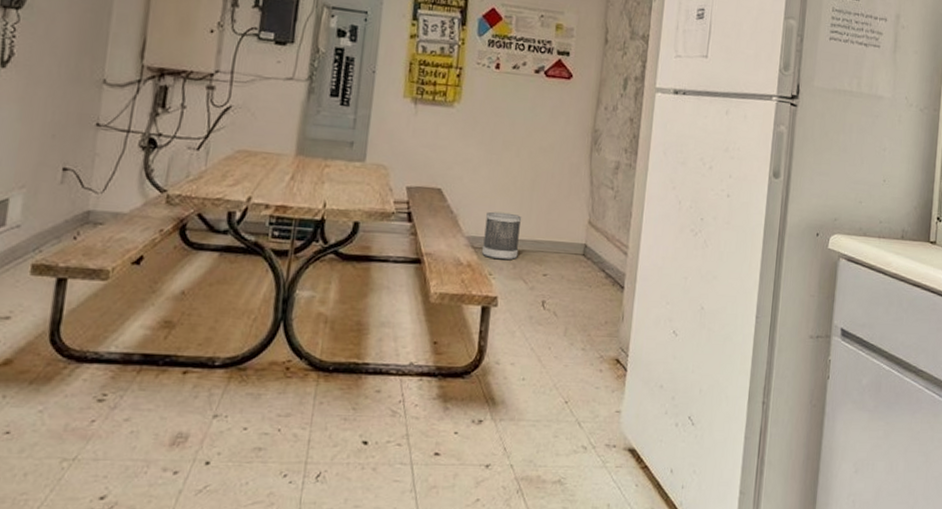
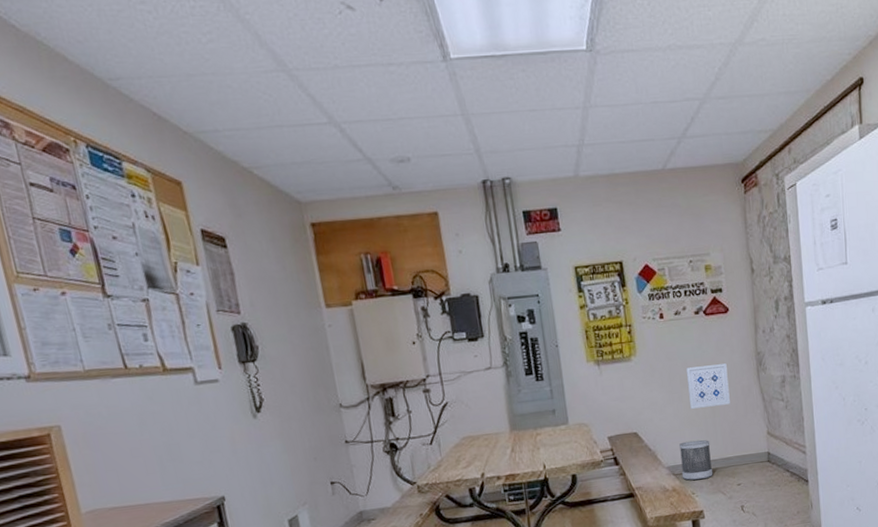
wall art: none [507,129,558,180] -> present [685,363,730,409]

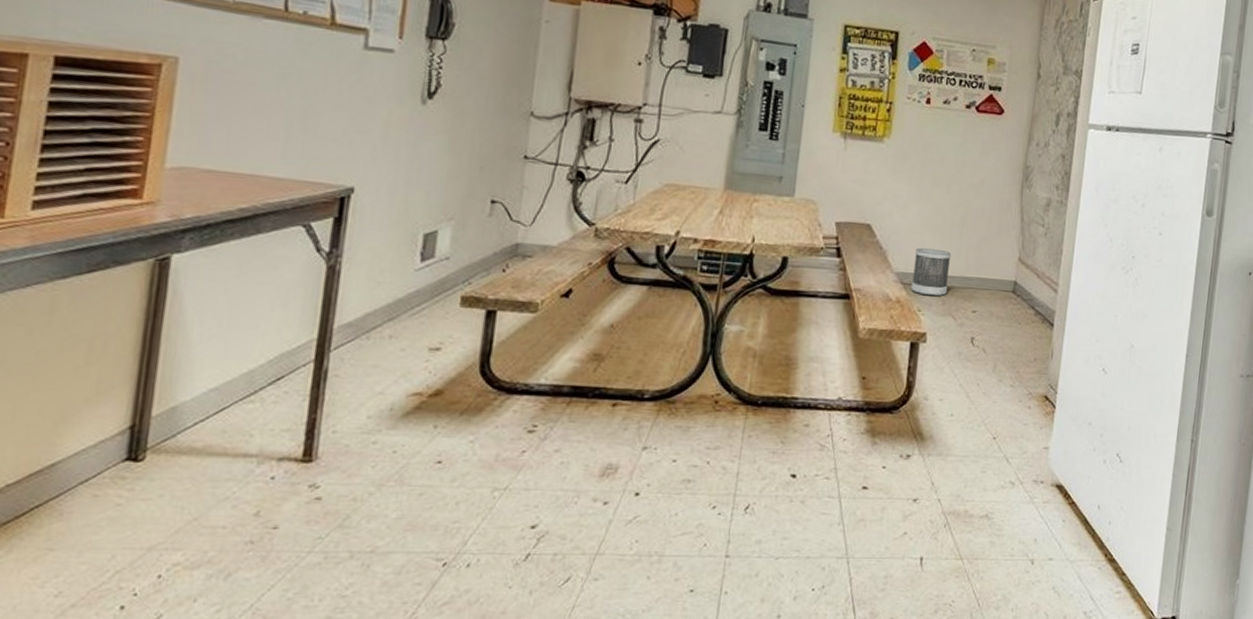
wall art: present [685,363,730,409] -> none [937,165,989,217]

